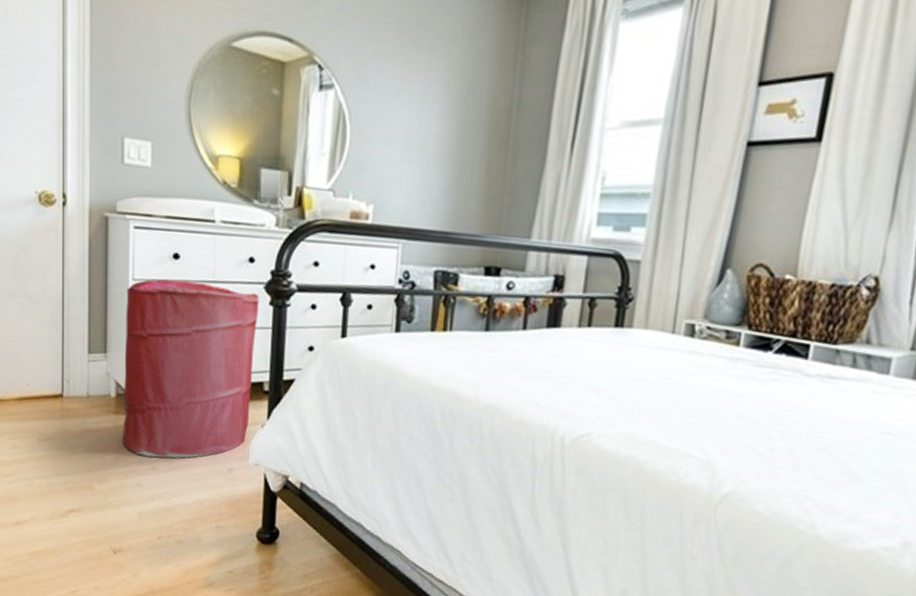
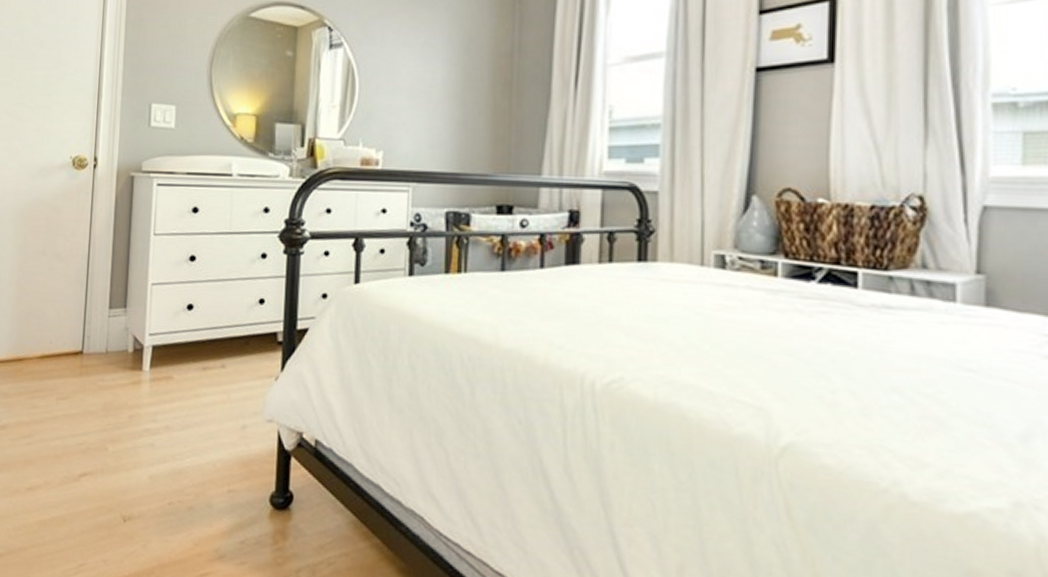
laundry hamper: present [123,279,260,459] -> none [138,233,274,416]

